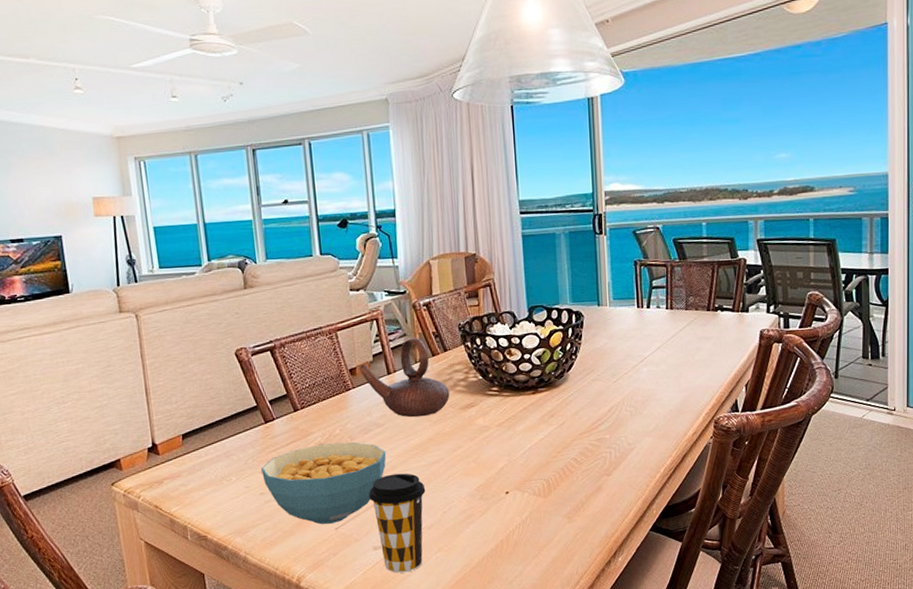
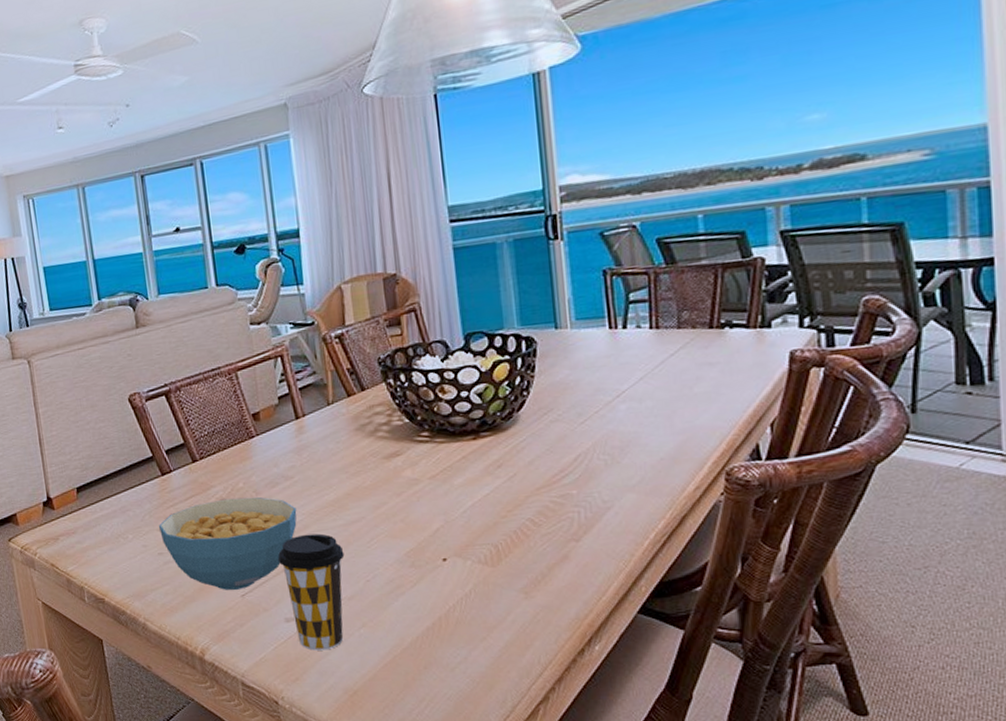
teapot: present [359,337,450,418] -> none [263,375,370,469]

